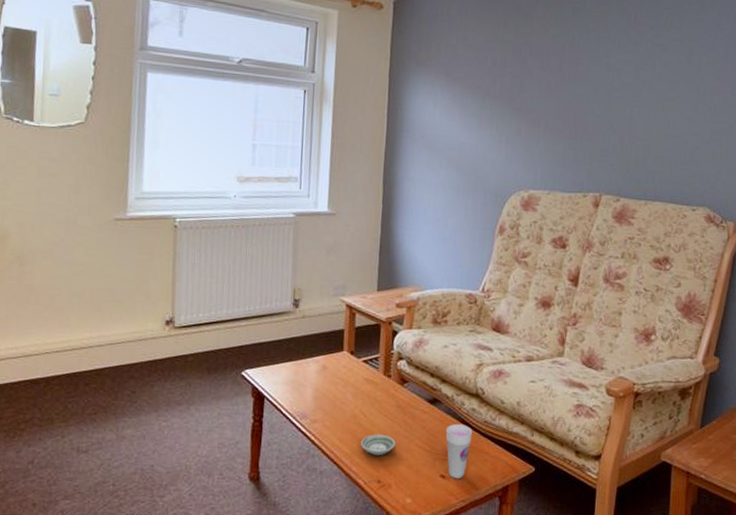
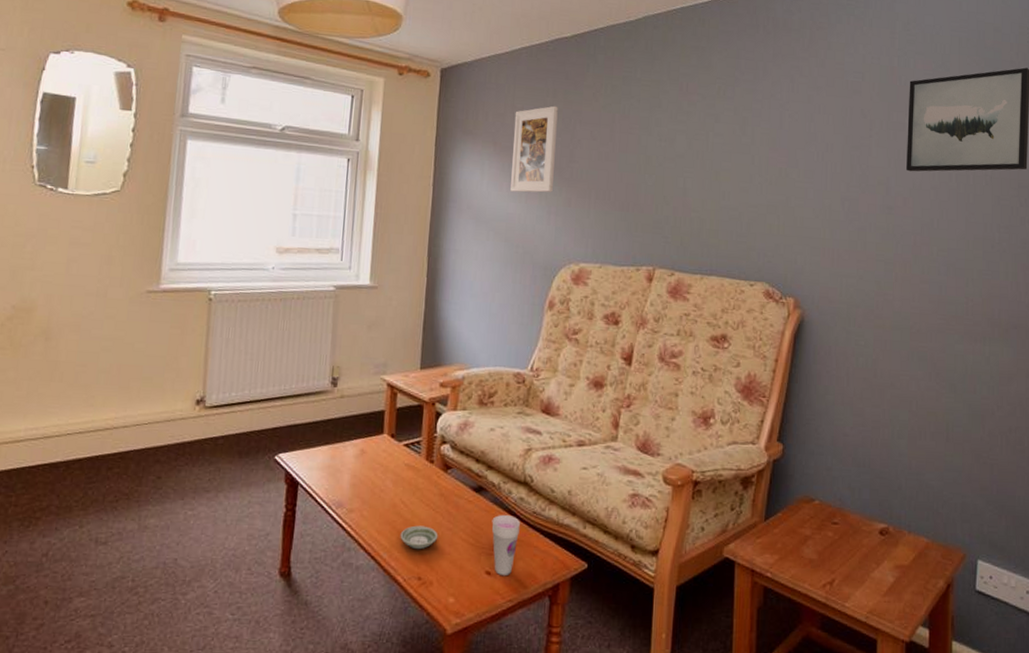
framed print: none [462,37,509,122] -> present [510,105,558,193]

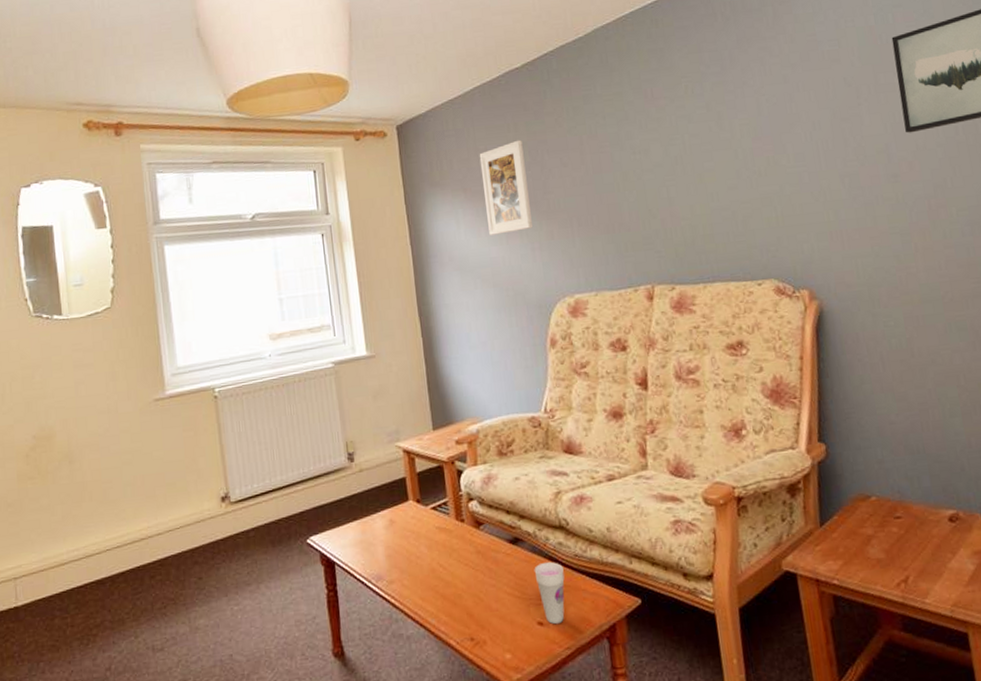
saucer: present [400,525,438,550] -> none [444,585,483,611]

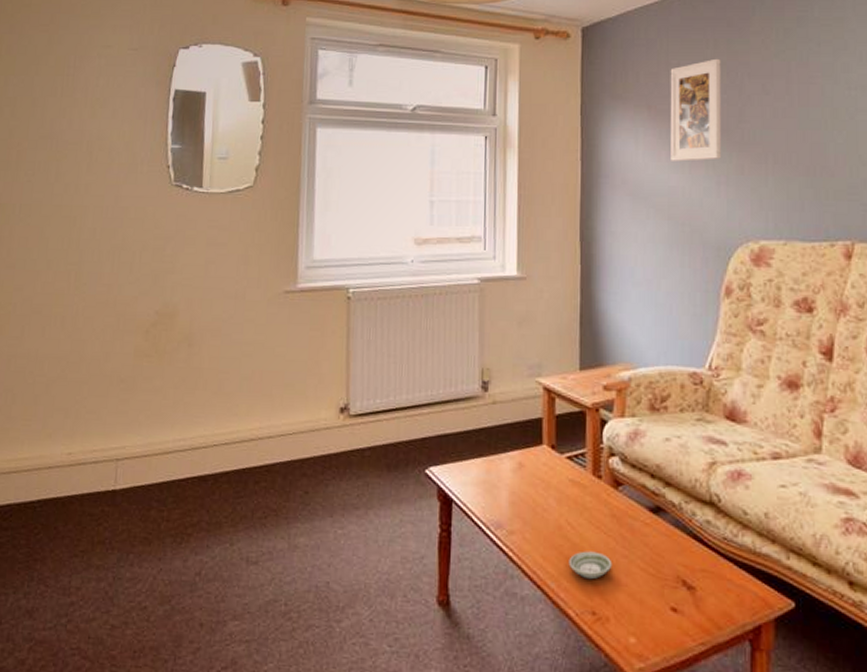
saucer: none [444,585,483,611] -> present [568,551,613,580]
cup: present [534,561,565,625] -> none [674,540,708,614]

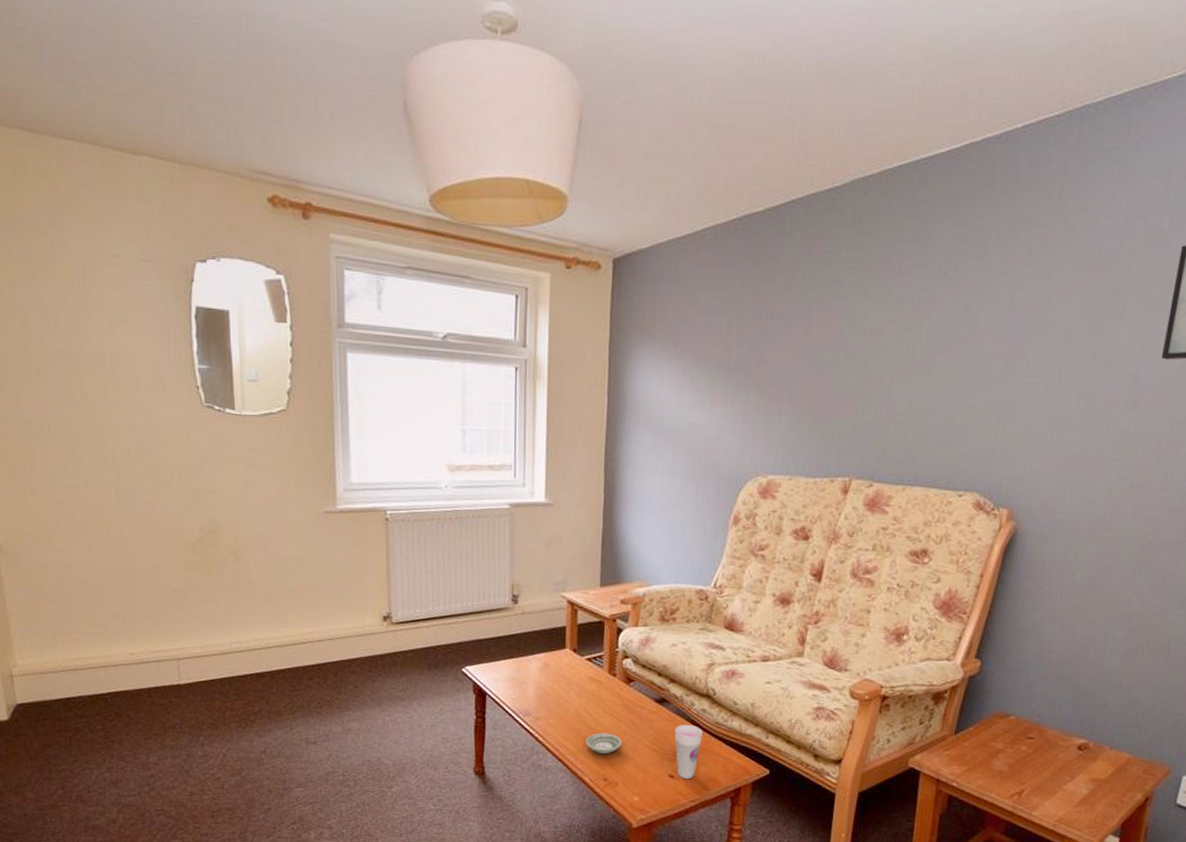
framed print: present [670,58,721,162] -> none [692,297,747,399]
cup: none [674,540,708,614] -> present [674,724,703,780]

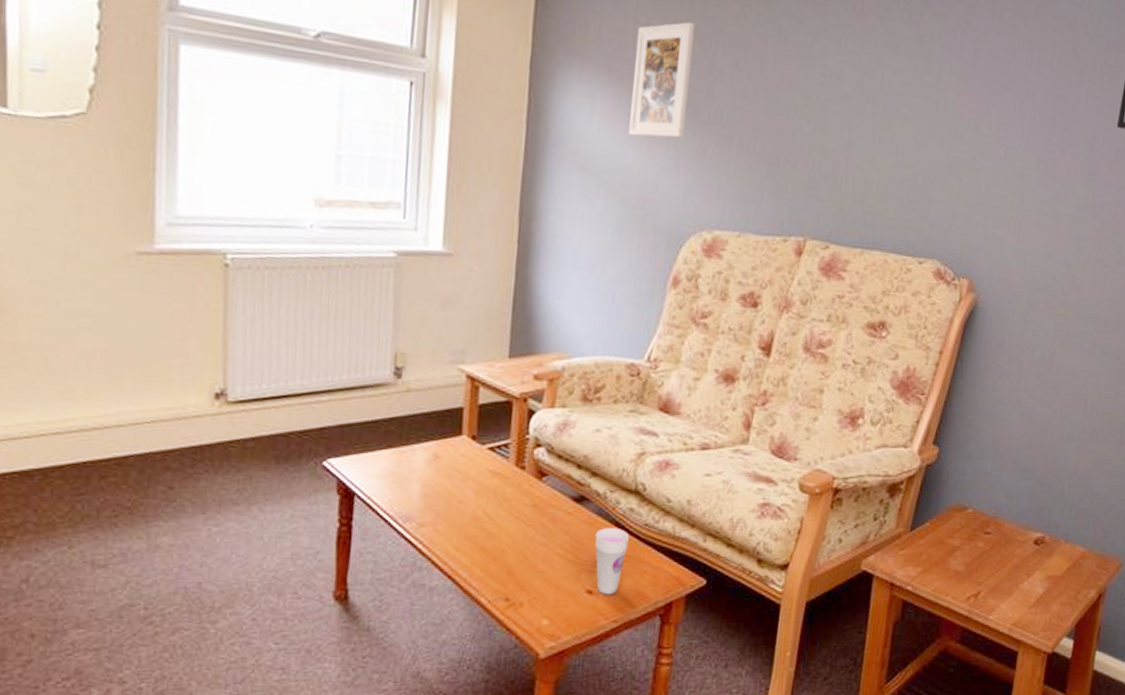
saucer: present [585,733,623,755] -> none [483,540,530,568]
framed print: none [692,297,747,399] -> present [629,21,695,138]

